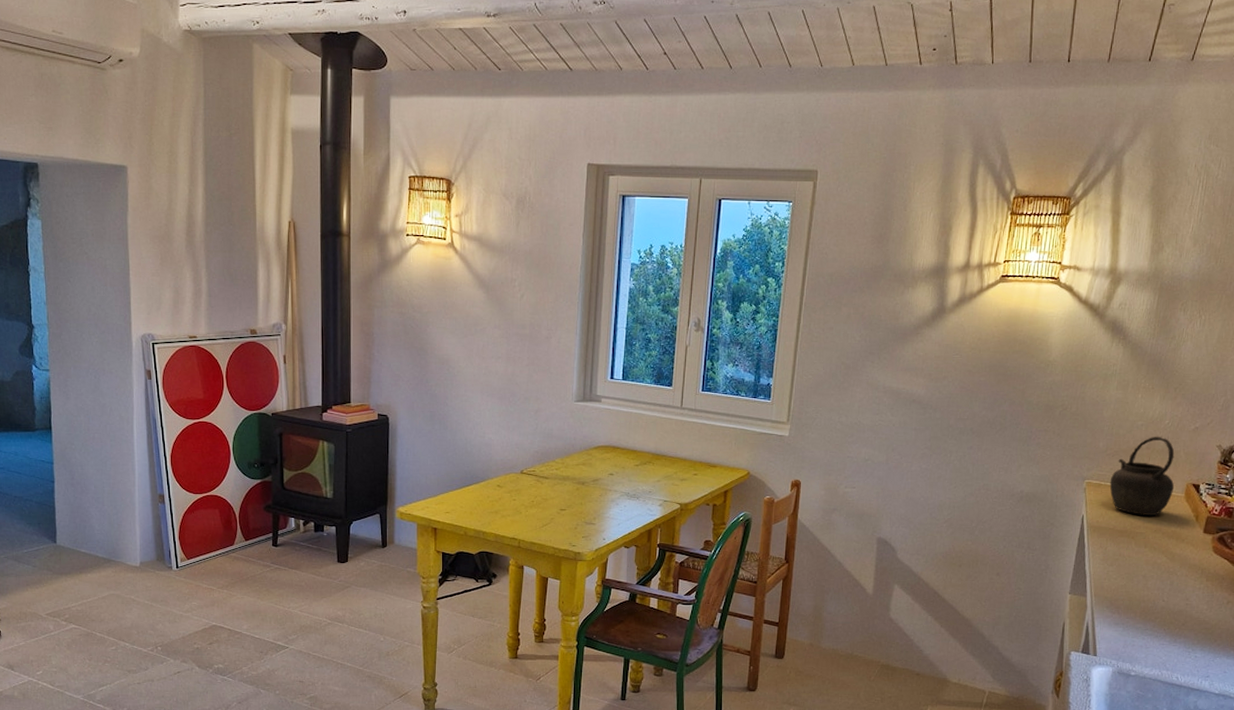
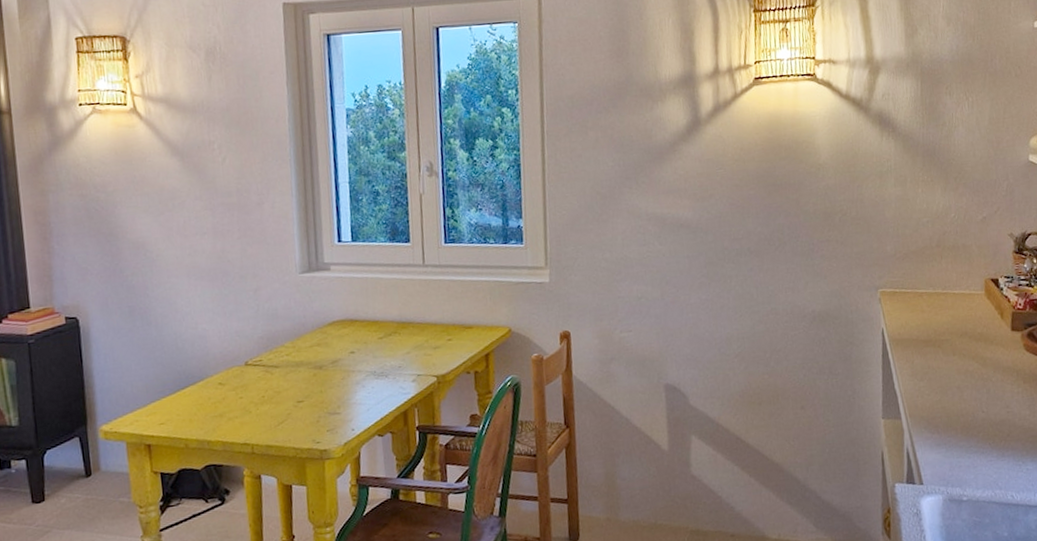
kettle: present [1109,437,1175,516] -> none [904,232,973,321]

